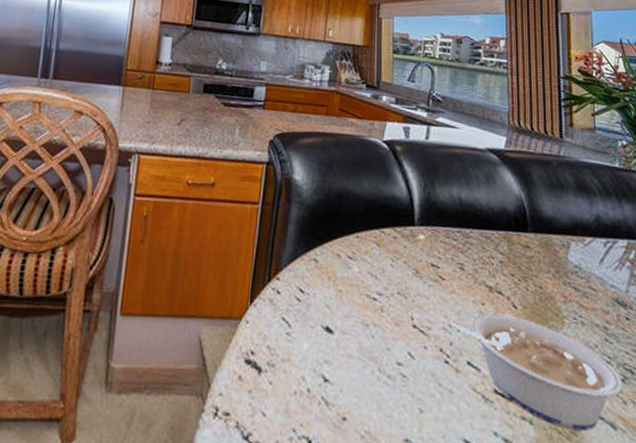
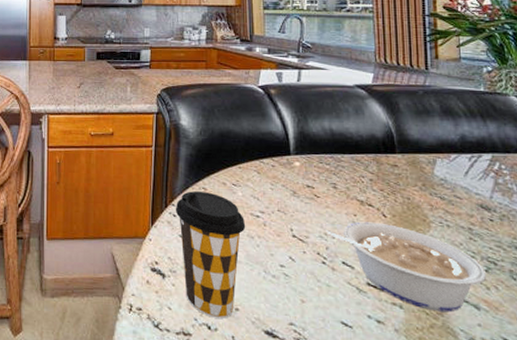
coffee cup: none [279,262,361,431] -> present [175,191,246,319]

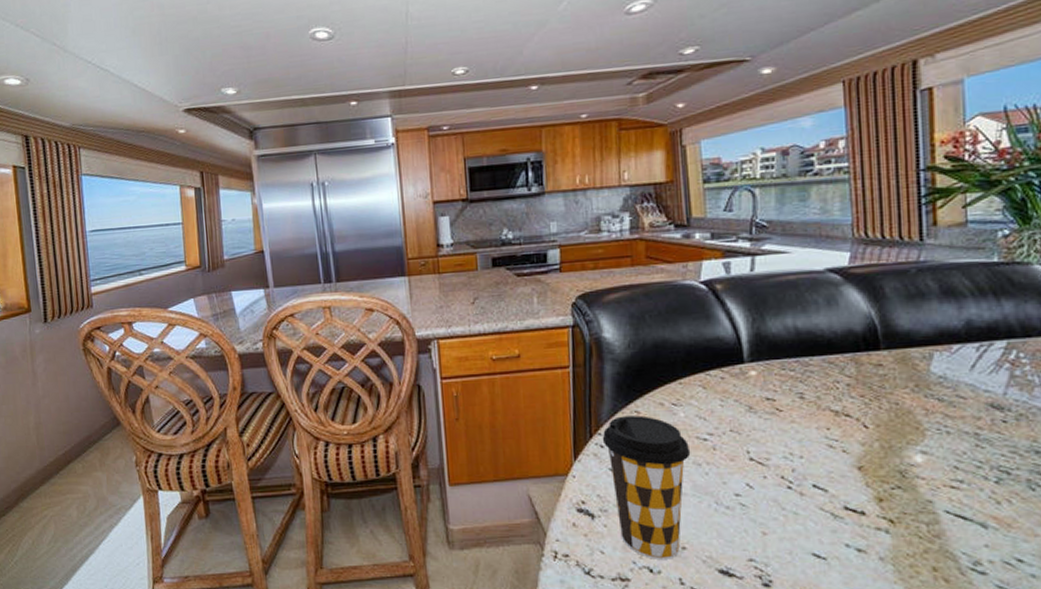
legume: present [325,221,487,313] -> none [790,435,998,534]

